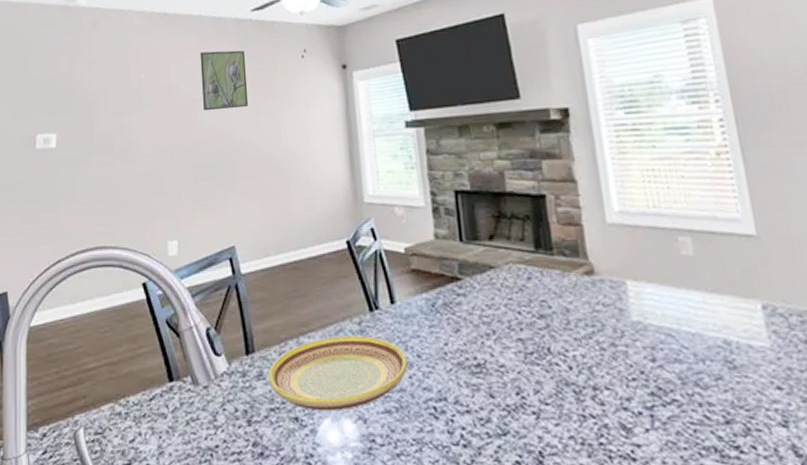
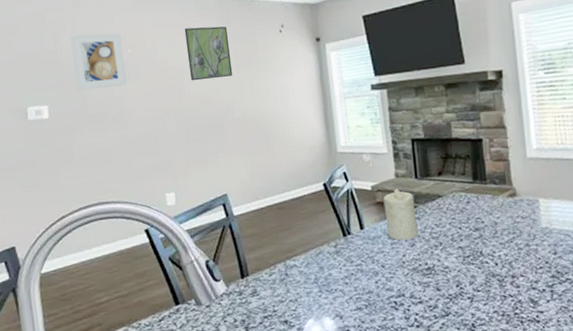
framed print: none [85,57,137,118] -> present [70,33,127,90]
plate: present [268,336,408,411] -> none [261,255,374,314]
candle: none [419,252,465,323] -> present [383,187,419,241]

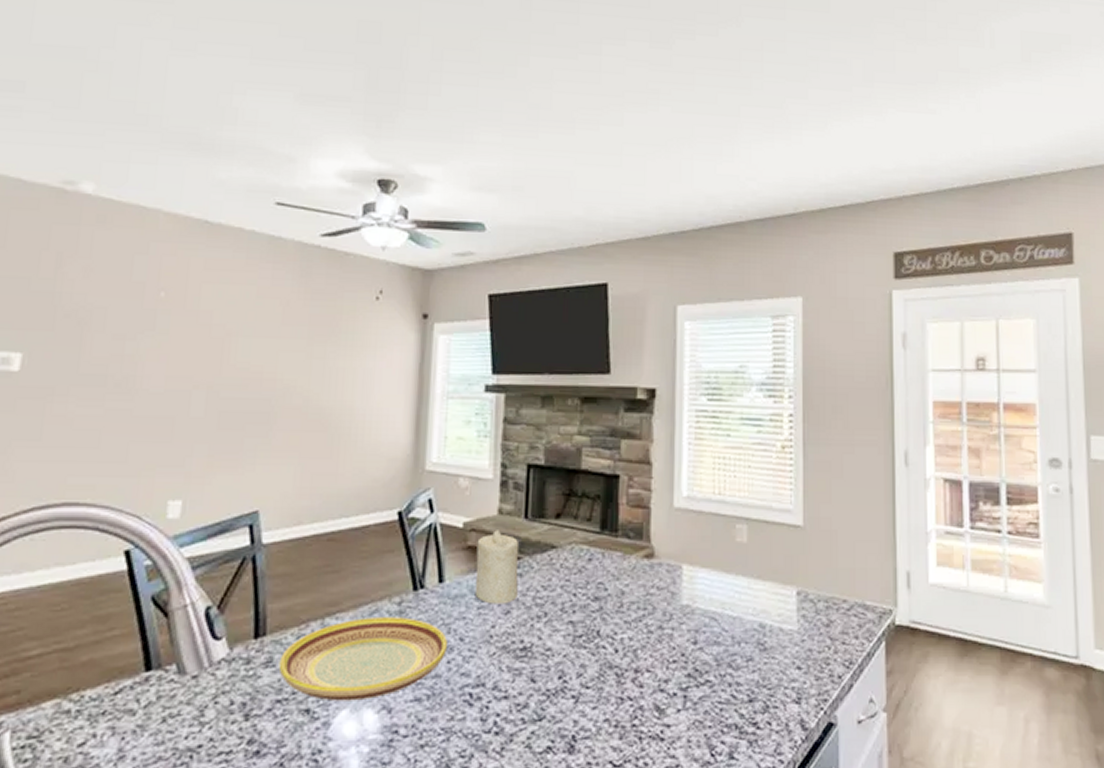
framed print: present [70,33,127,90] -> none [72,262,154,340]
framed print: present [184,26,233,81] -> none [240,276,306,348]
plate: none [261,255,374,314] -> present [278,617,448,701]

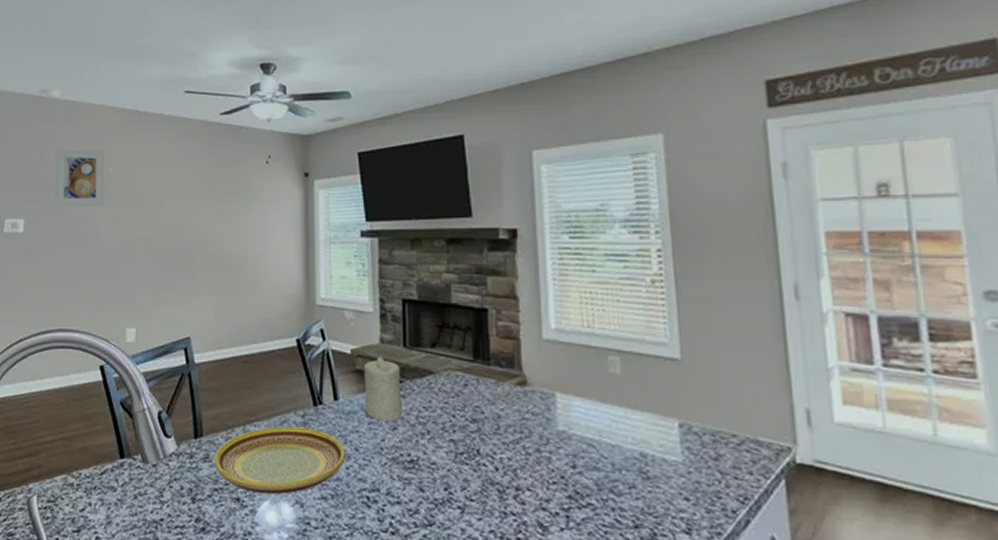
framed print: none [72,262,154,340] -> present [54,149,104,206]

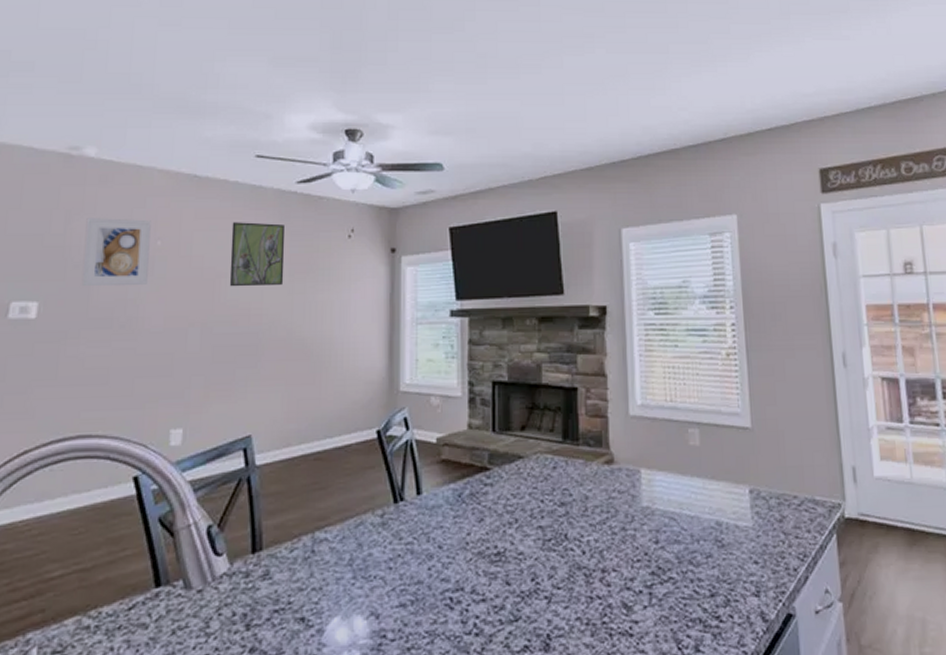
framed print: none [167,151,212,208] -> present [229,222,285,287]
plate: present [214,426,346,495] -> none [275,528,428,609]
candle: present [364,355,402,421] -> none [450,442,489,513]

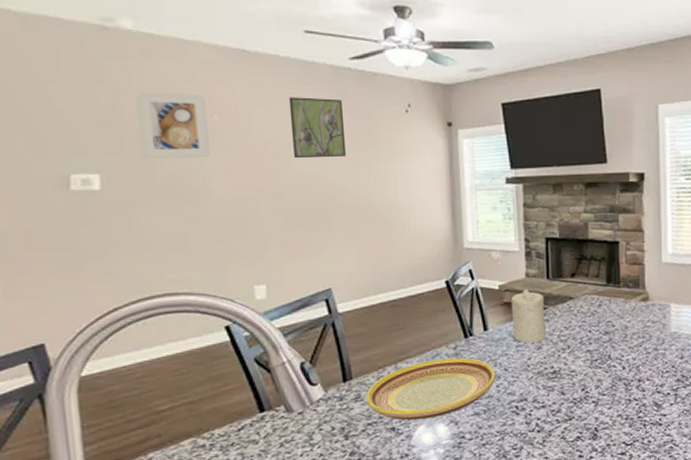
plate: none [275,528,428,609] -> present [366,357,496,421]
candle: none [450,442,489,513] -> present [511,288,546,343]

